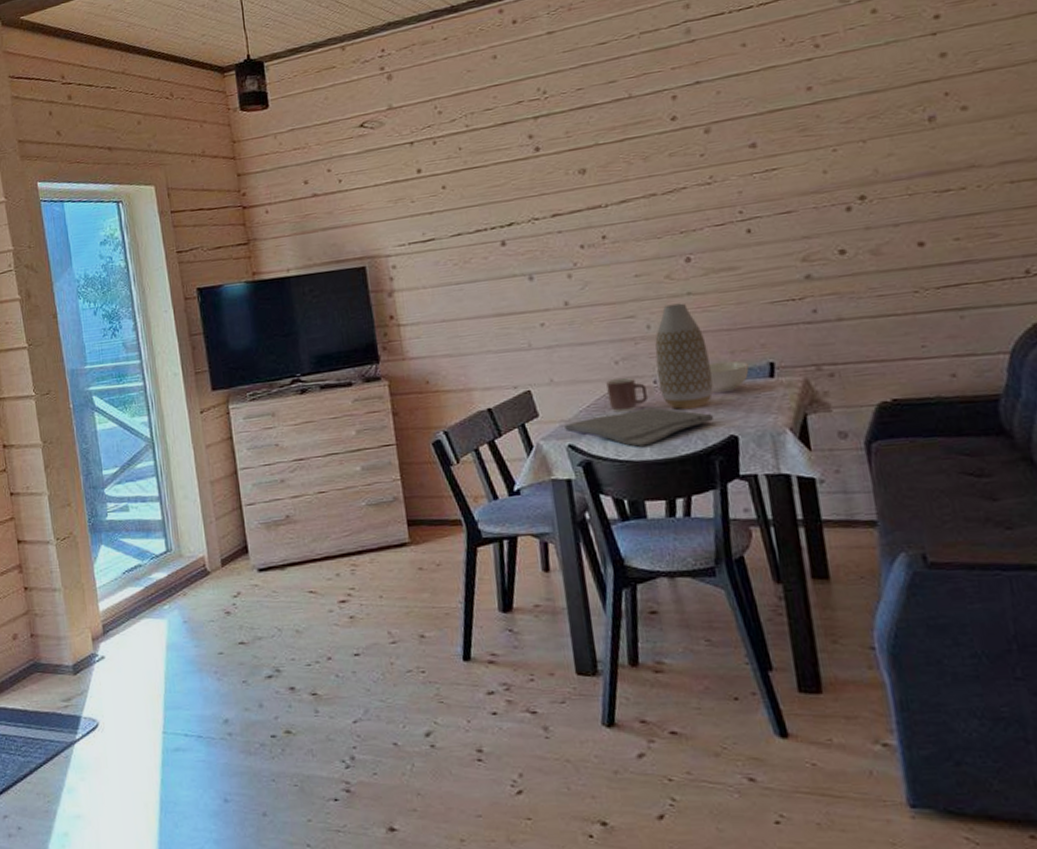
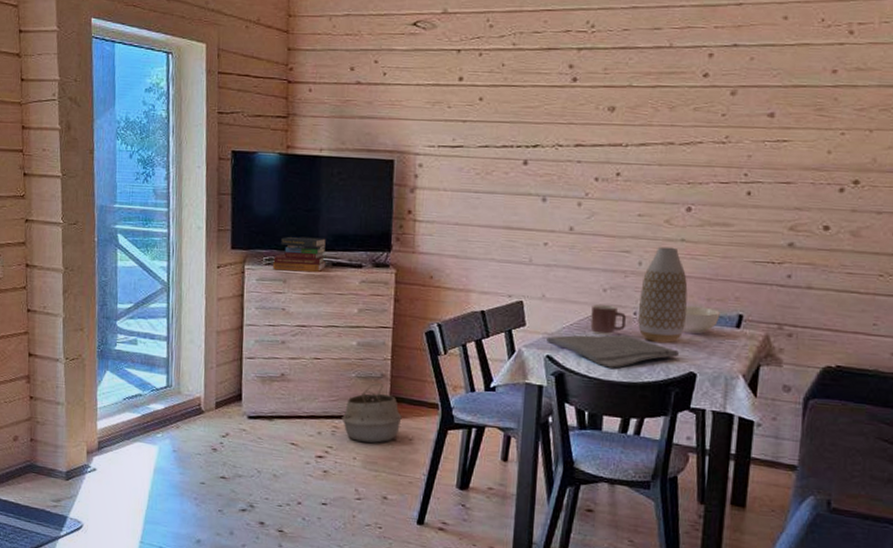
books: none [257,361,314,405] -> present [273,236,326,273]
woven basket: none [359,508,425,577] -> present [342,383,402,443]

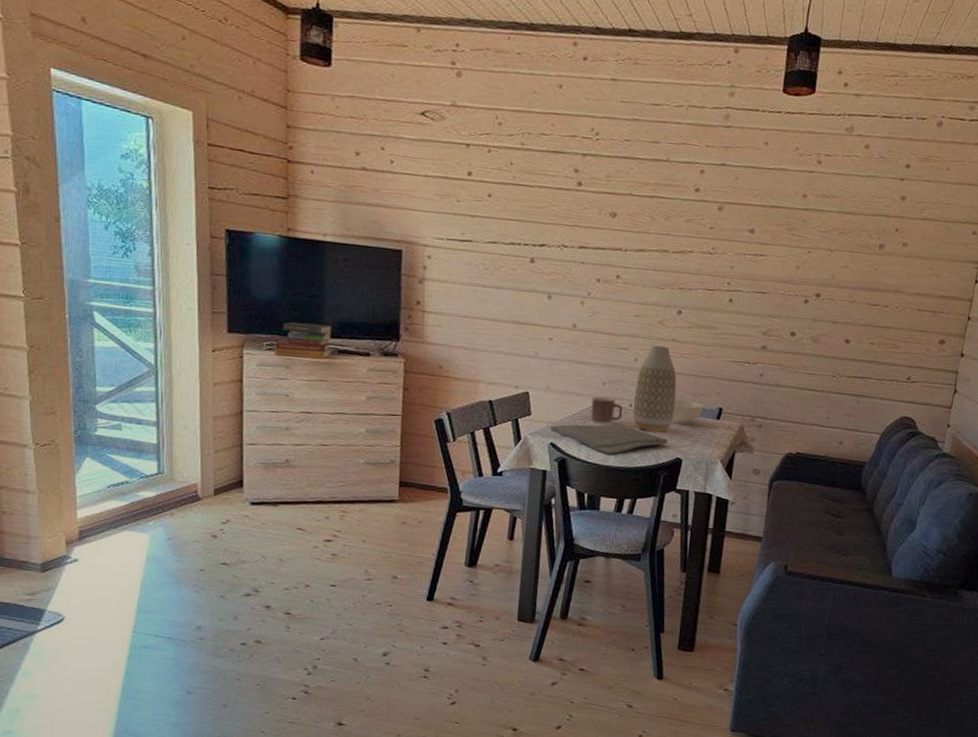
woven basket: present [342,383,402,443] -> none [350,469,412,526]

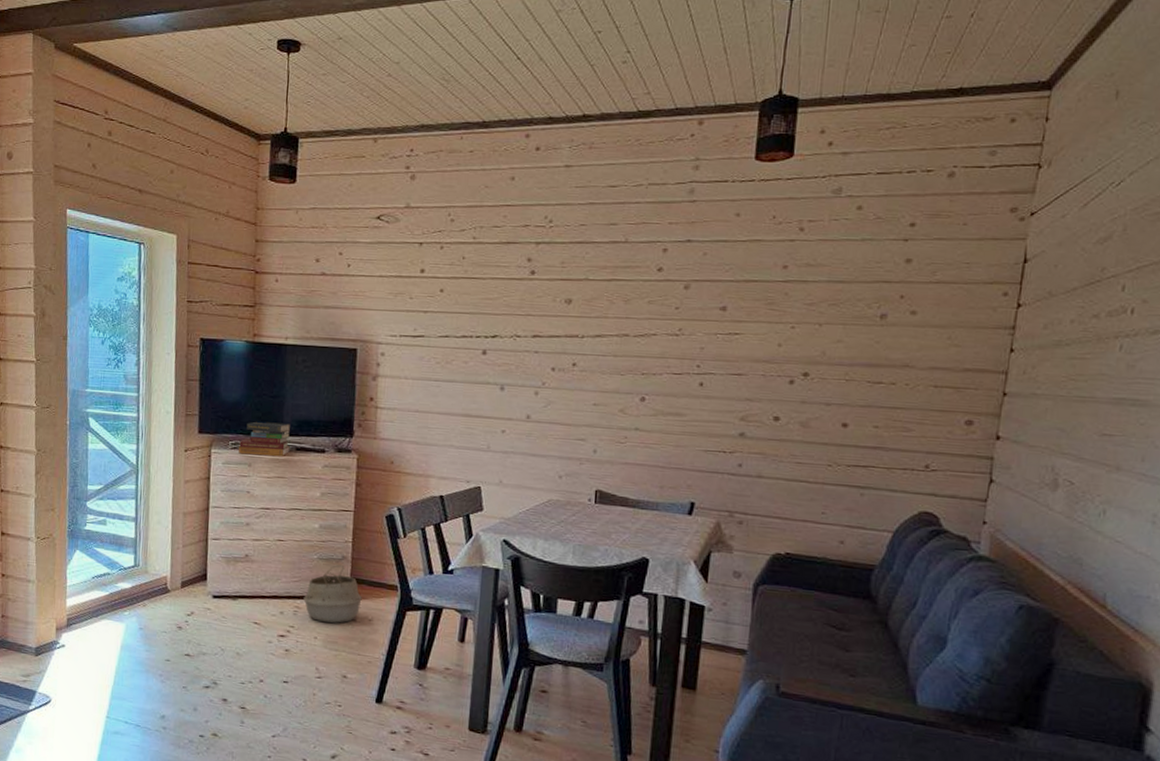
woven basket: none [350,469,412,526] -> present [303,565,362,623]
newspaper: present [550,424,669,455] -> none [503,520,633,553]
mug: present [590,397,623,425] -> none [546,491,581,521]
vase: present [633,345,677,432] -> none [592,435,641,529]
bowl: present [672,399,705,424] -> none [636,492,674,520]

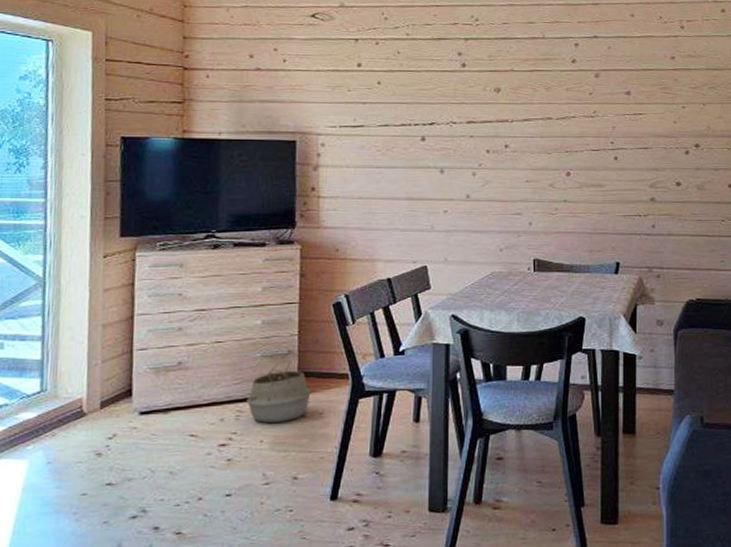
books: present [239,421,290,457] -> none [168,219,227,255]

